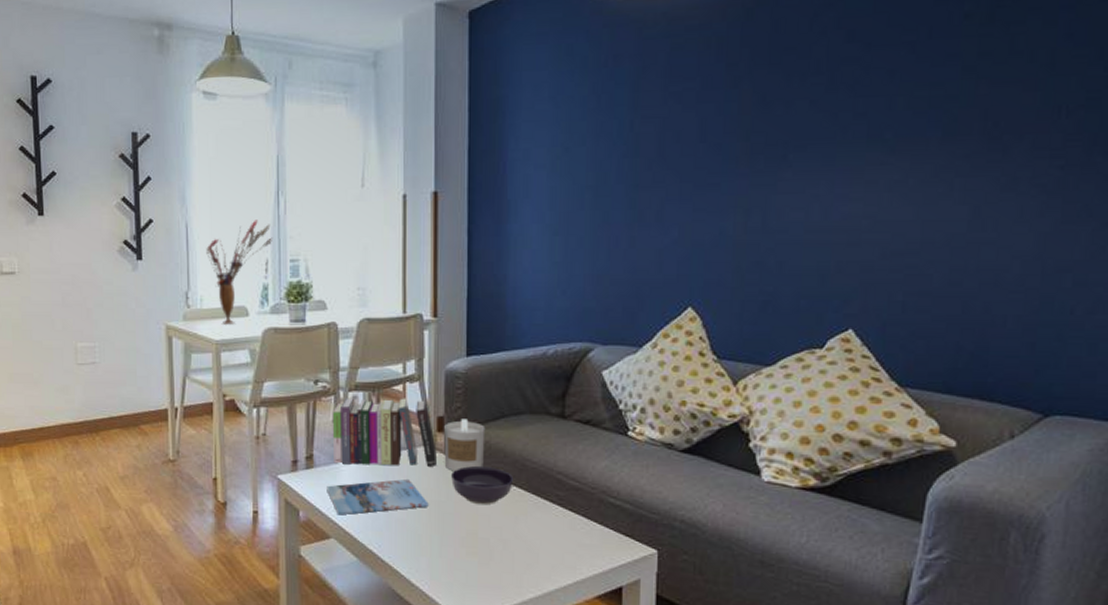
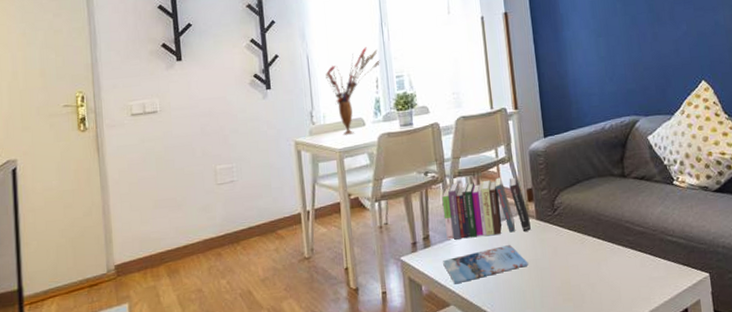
candle: present [444,419,486,472] -> none [533,188,568,233]
bowl: present [451,465,514,505] -> none [543,224,593,258]

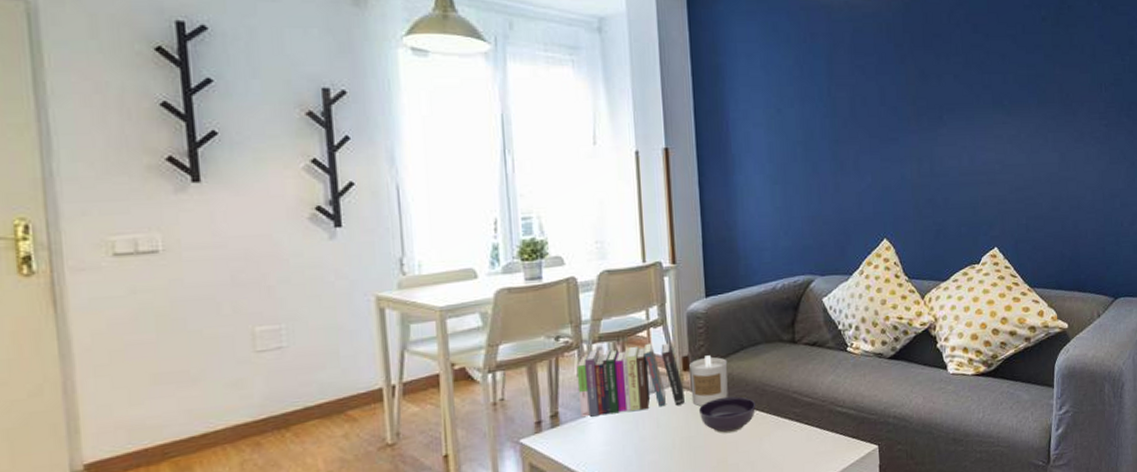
bouquet: present [325,47,380,136] -> none [423,179,501,291]
magazine: present [443,244,528,284] -> none [575,420,680,469]
candle: none [533,188,568,233] -> present [689,355,729,407]
bowl: none [543,224,593,258] -> present [699,396,756,434]

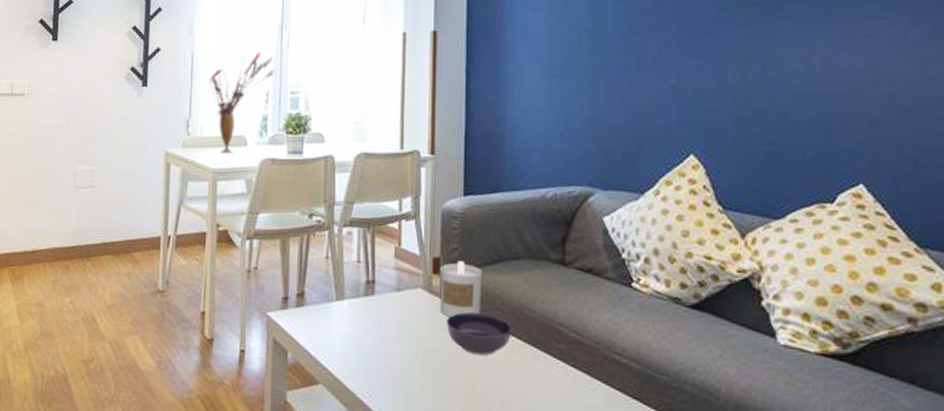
bouquet: none [423,179,501,291] -> present [209,52,274,155]
books: present [576,342,685,418] -> none [325,232,432,312]

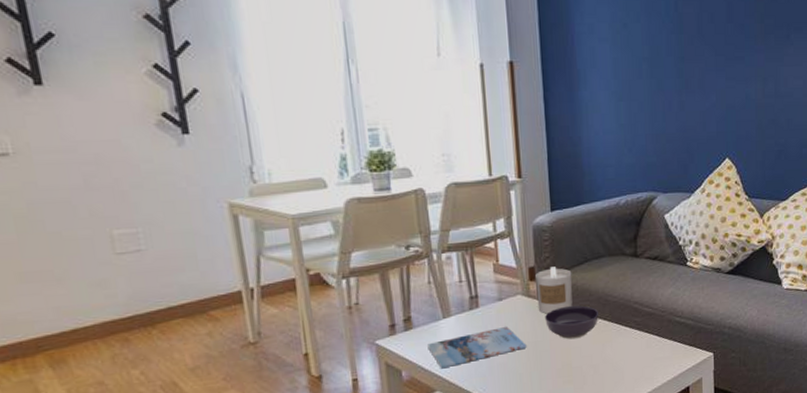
bouquet: present [209,52,274,155] -> none [269,89,346,200]
magazine: none [317,322,423,359] -> present [427,326,527,369]

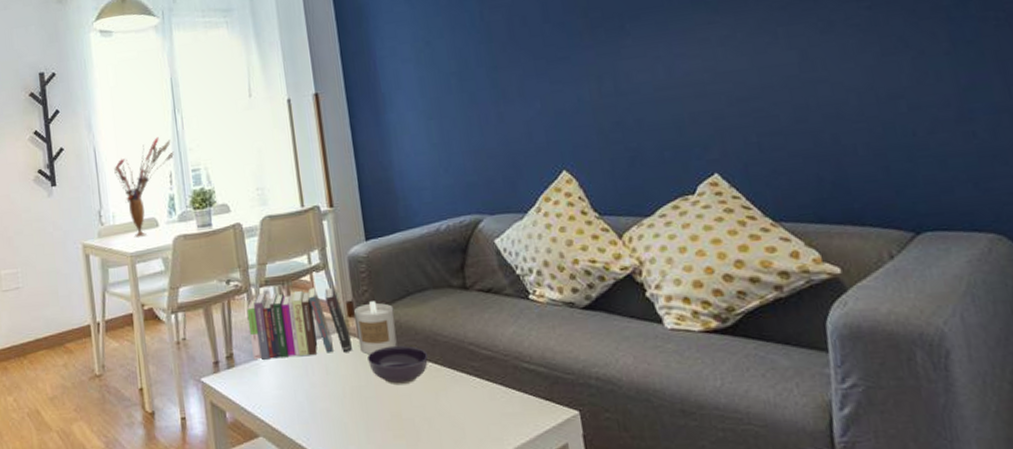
bouquet: none [269,89,346,200] -> present [114,137,174,239]
books: none [427,254,531,322] -> present [246,287,352,360]
magazine: present [427,326,527,369] -> none [249,367,350,412]

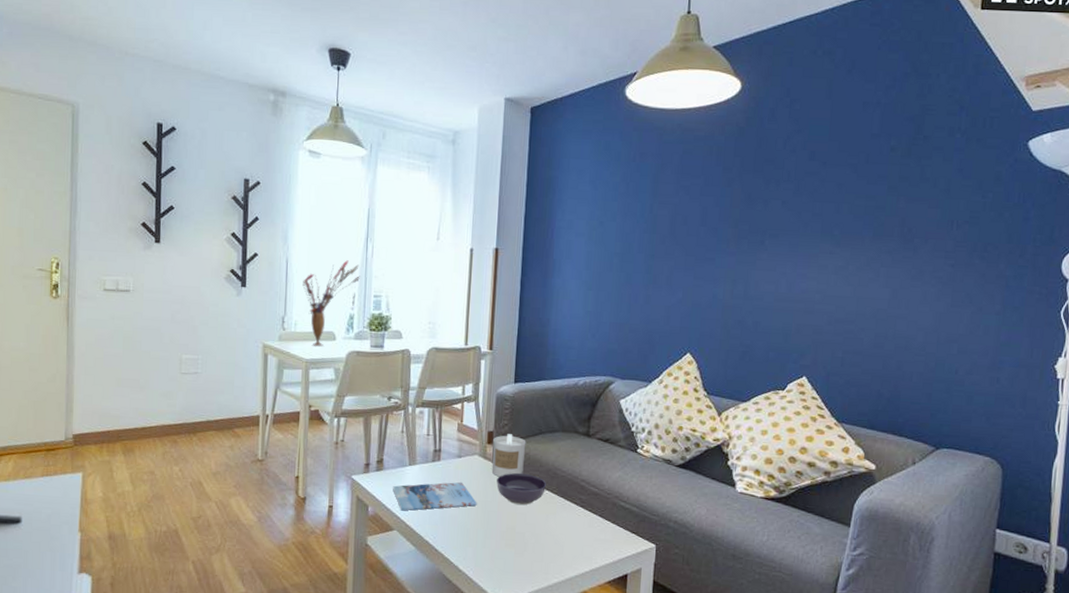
books: present [246,287,352,360] -> none [400,412,486,473]
magazine: none [249,367,350,412] -> present [393,481,477,511]

